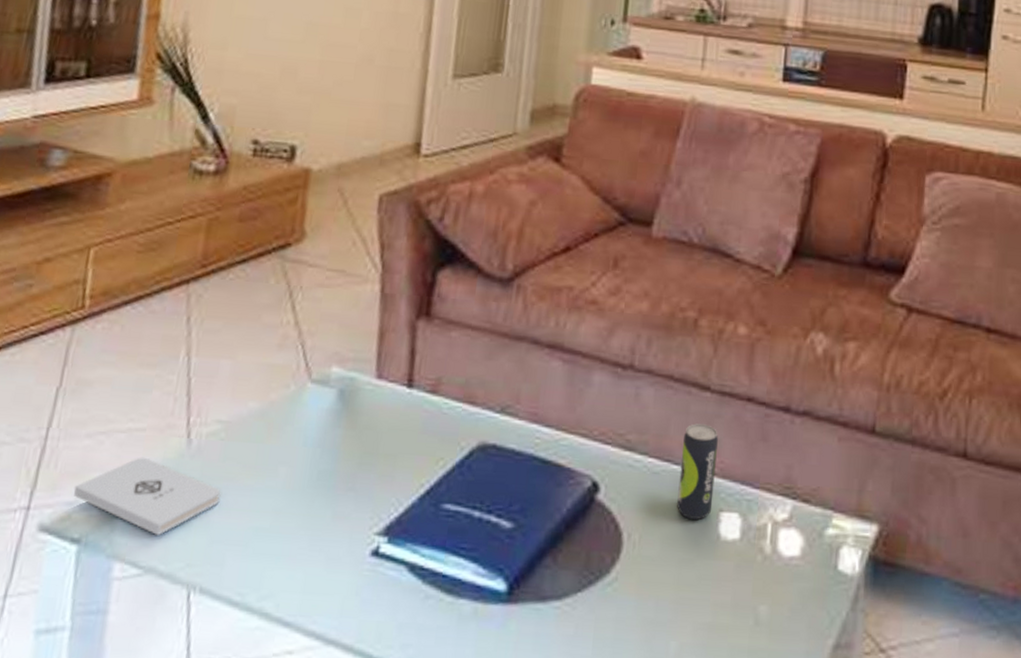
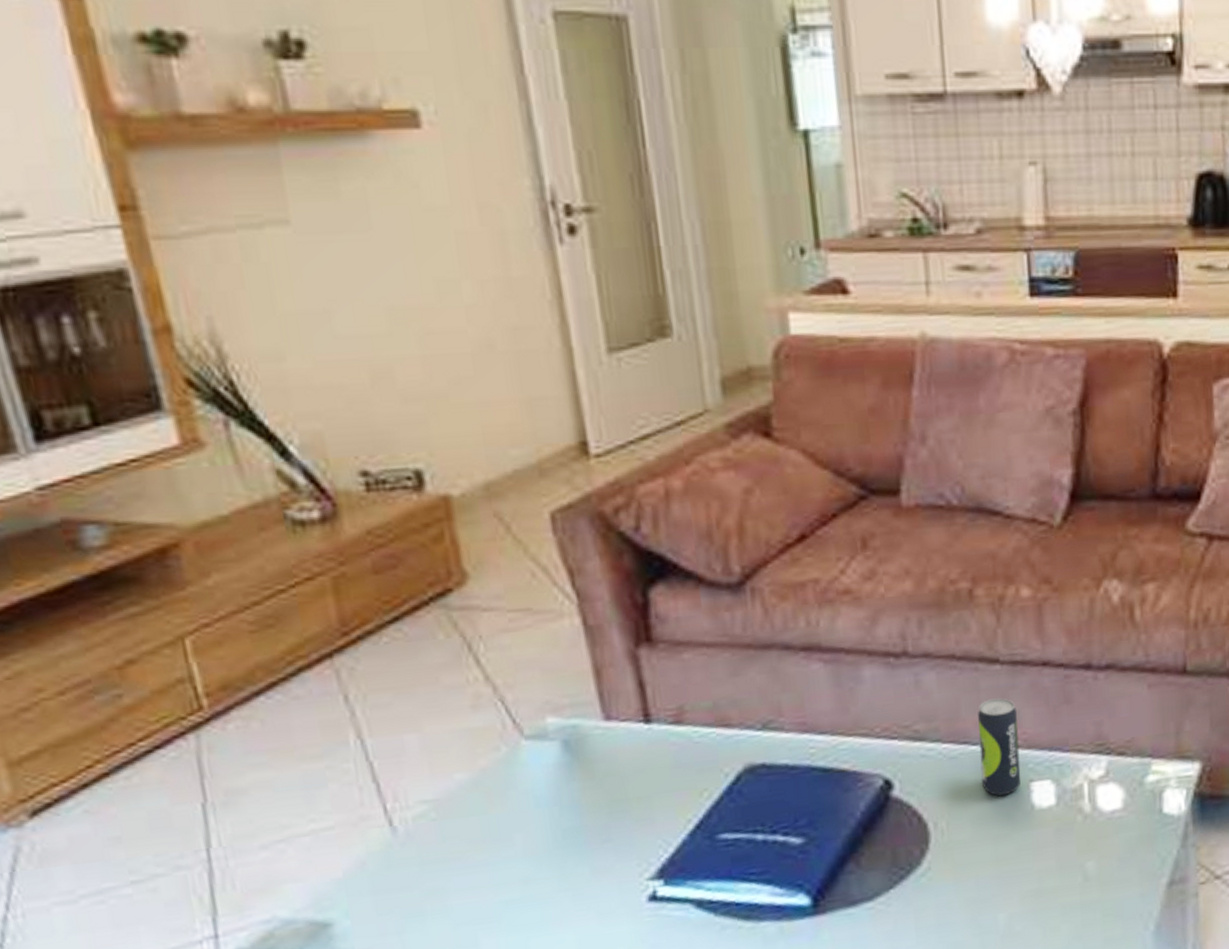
notepad: present [73,457,220,536] -> none [265,856,453,933]

